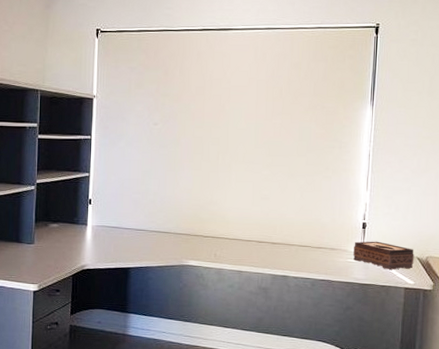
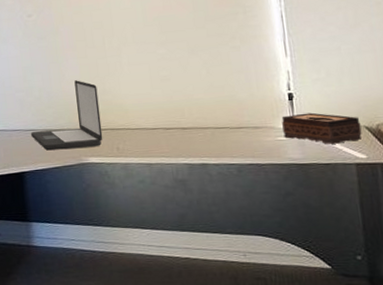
laptop: none [140,189,206,251] -> present [30,80,103,151]

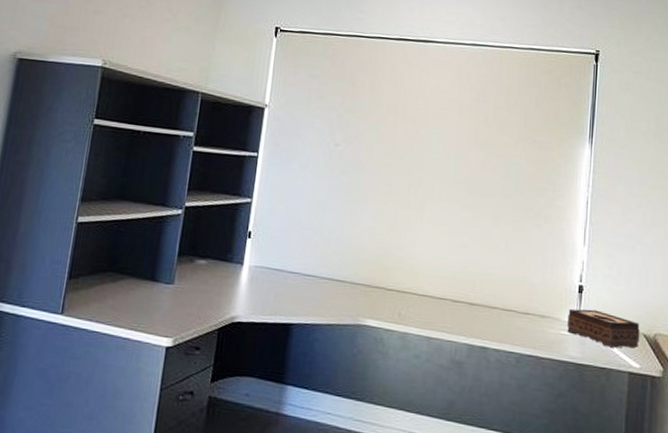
laptop: present [30,80,103,151] -> none [308,228,392,308]

